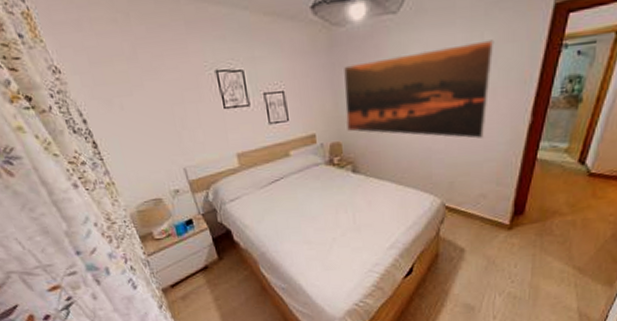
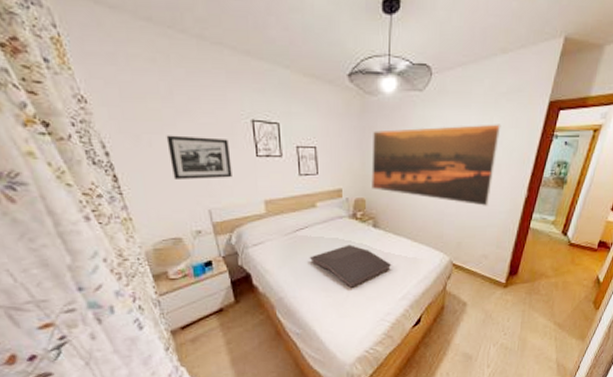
picture frame: none [135,93,203,140] -> present [166,135,232,179]
serving tray: none [287,193,377,239] -> present [309,244,392,288]

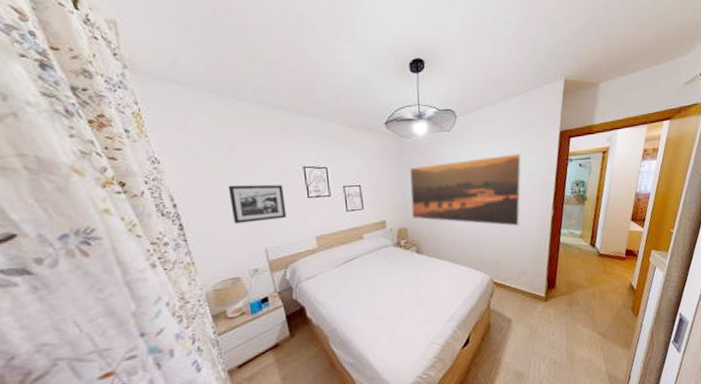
serving tray: present [309,244,392,288] -> none [359,271,437,313]

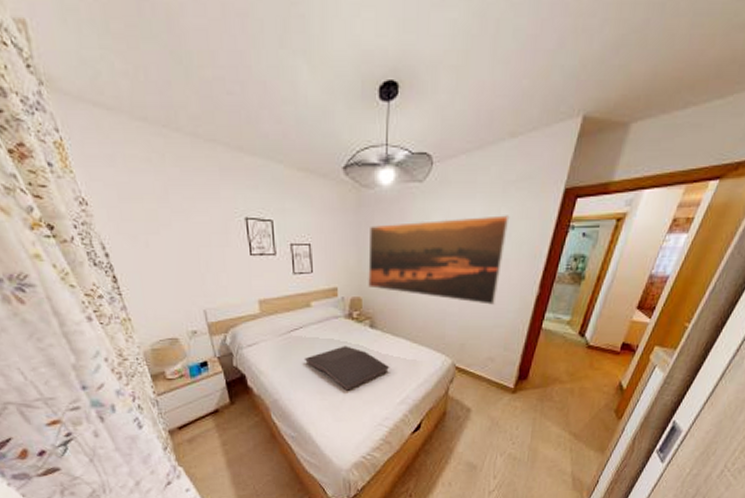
picture frame: present [228,184,287,224] -> none [162,235,227,279]
serving tray: none [359,271,437,313] -> present [304,346,390,391]

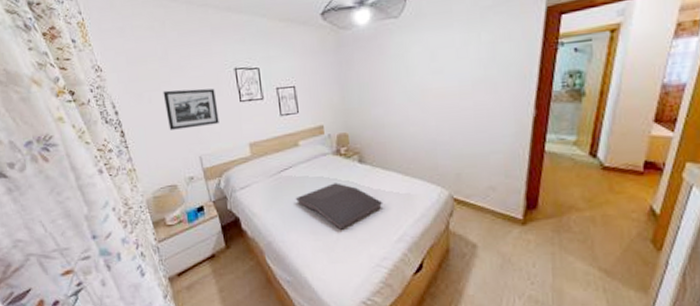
picture frame: none [162,235,227,279] -> present [163,88,219,130]
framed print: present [368,215,510,305] -> none [350,39,492,131]

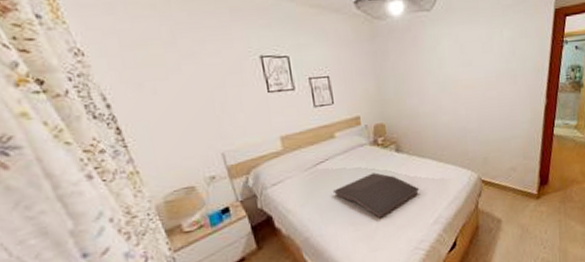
picture frame: present [163,88,219,130] -> none [171,78,245,125]

